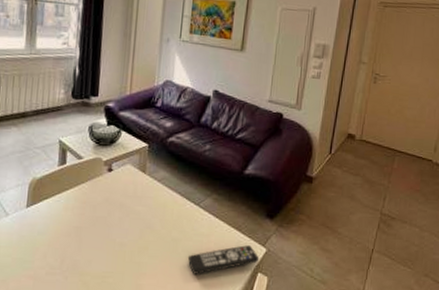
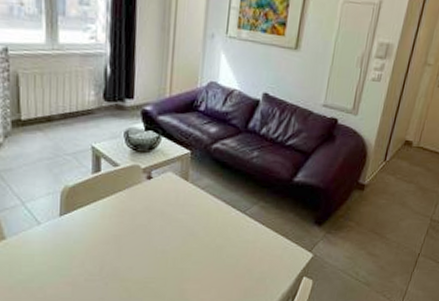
remote control: present [187,245,260,274] -> none [232,251,306,279]

